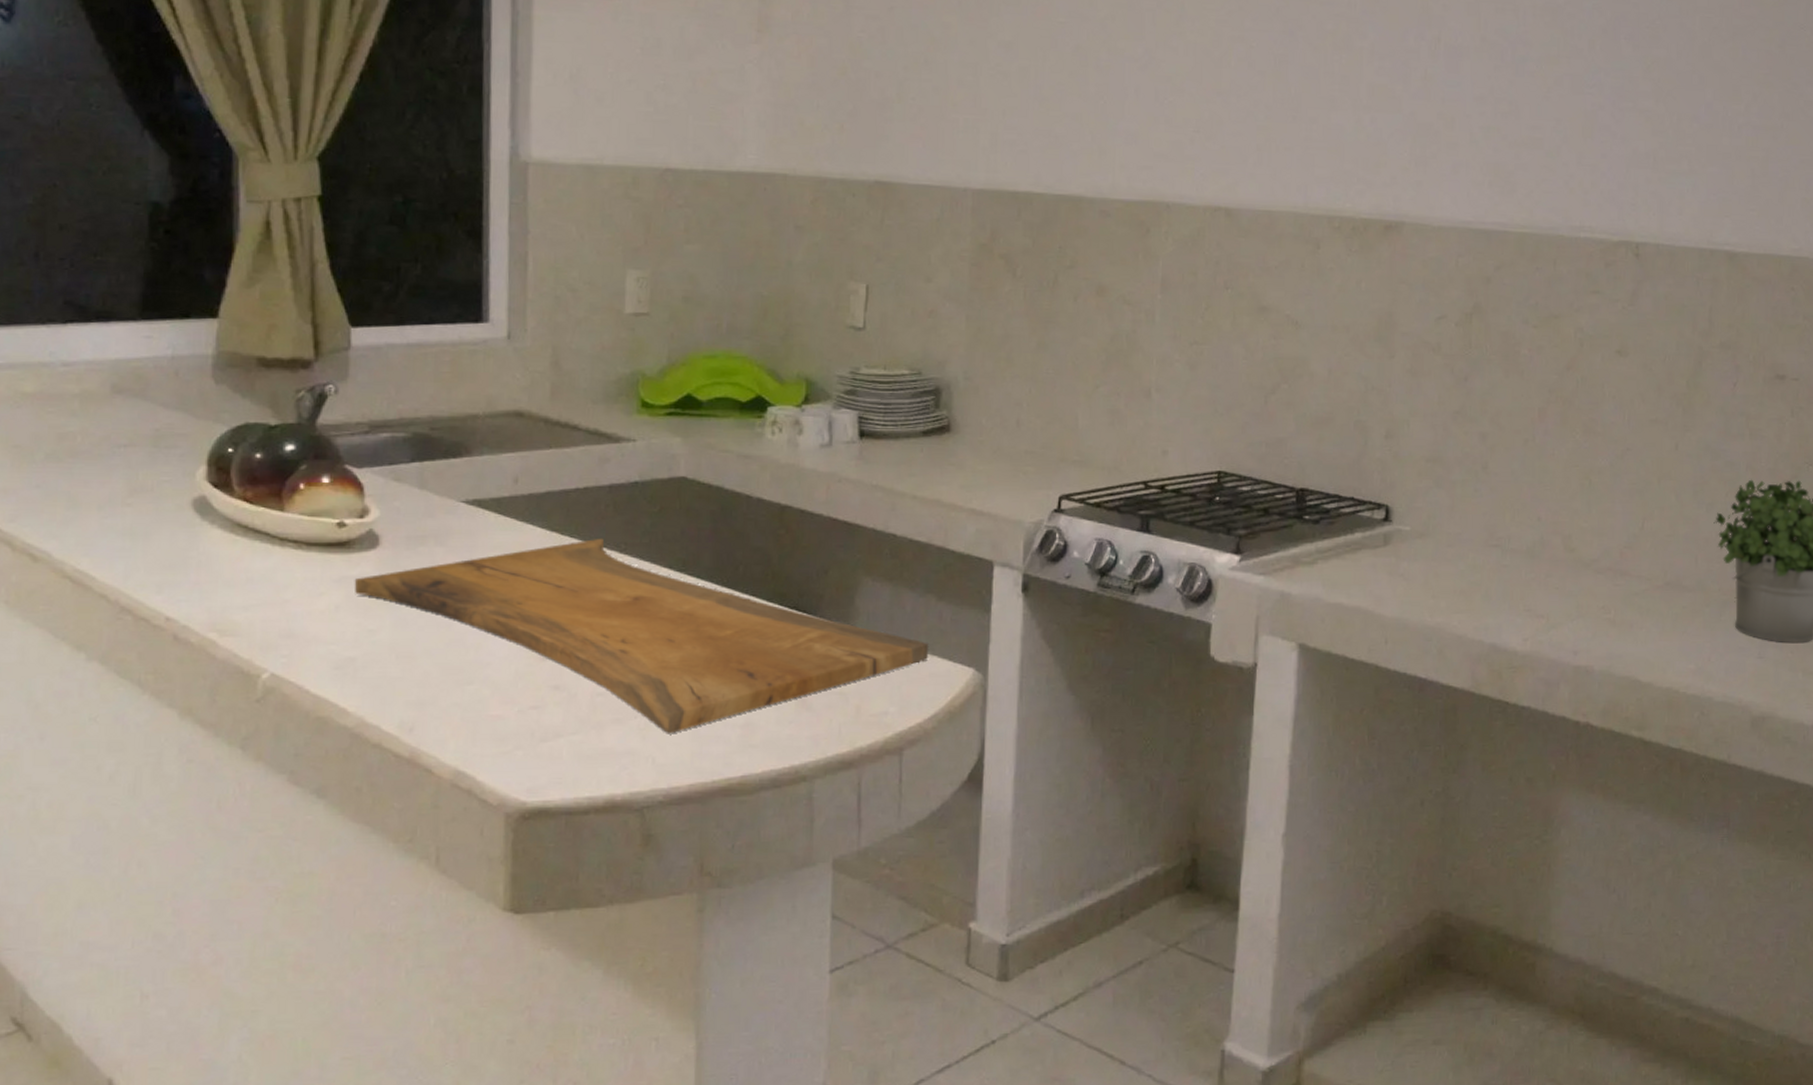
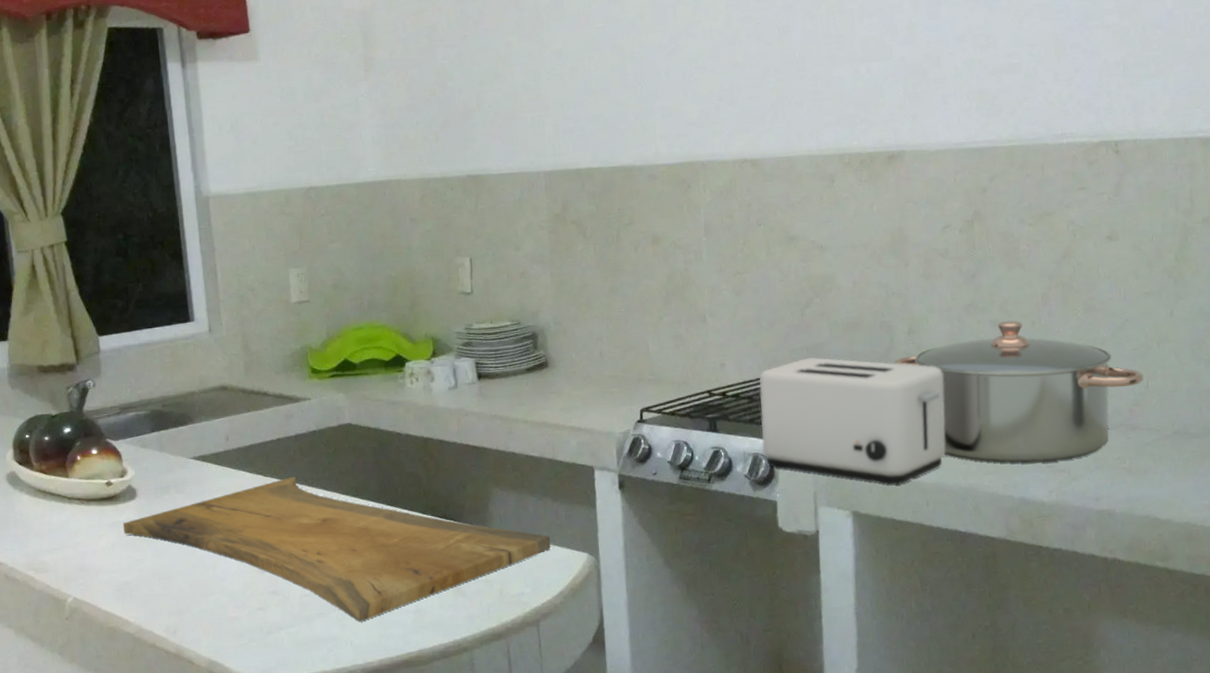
toaster: none [1201,453,1420,616] -> present [759,357,946,485]
cooking pot: none [1365,435,1639,606] -> present [894,320,1144,464]

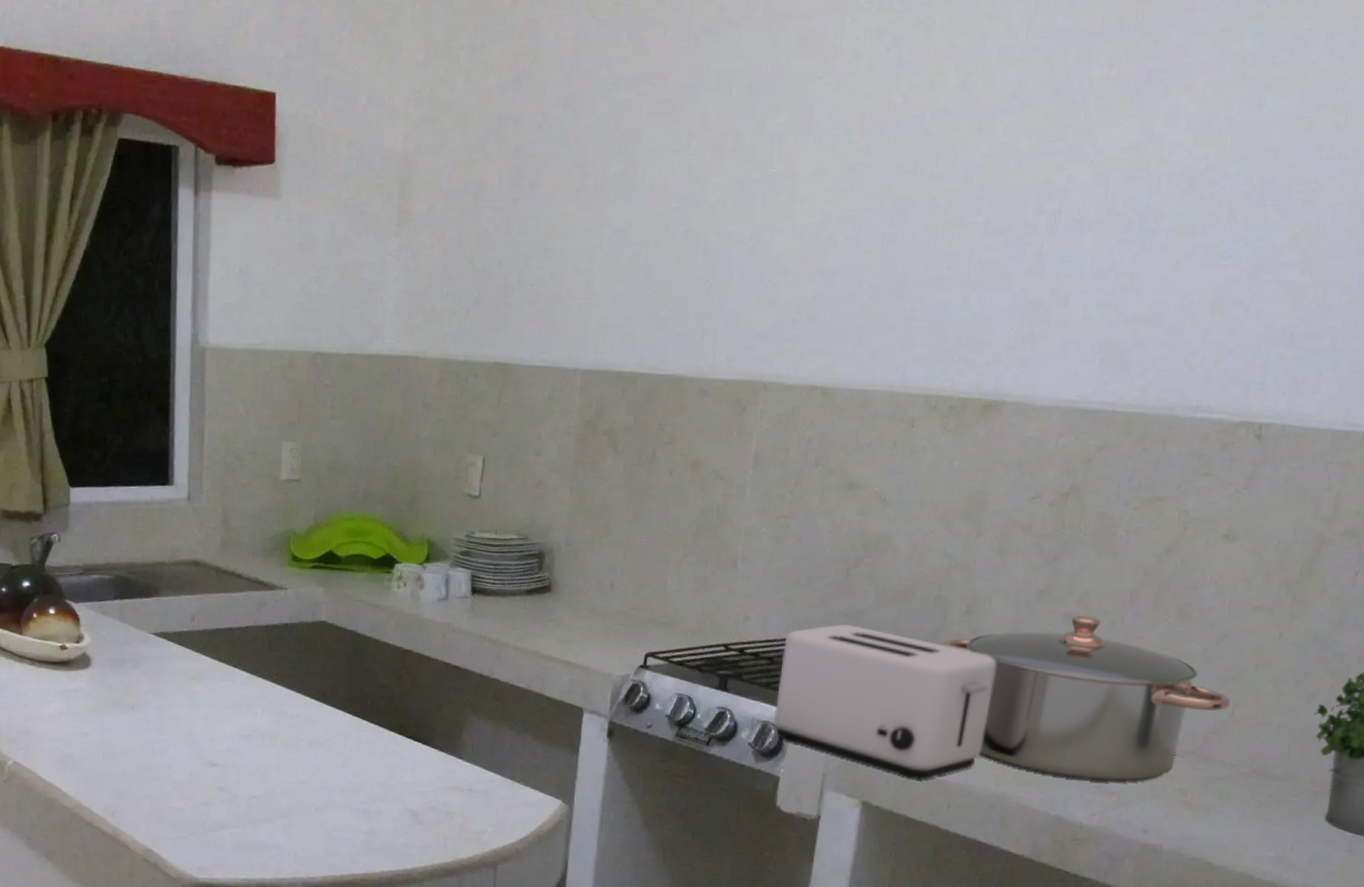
cutting board: present [122,476,551,621] -> none [72,669,524,834]

